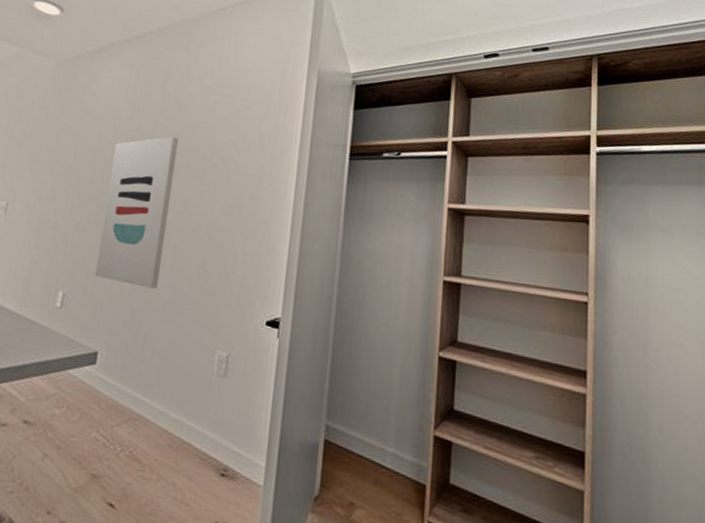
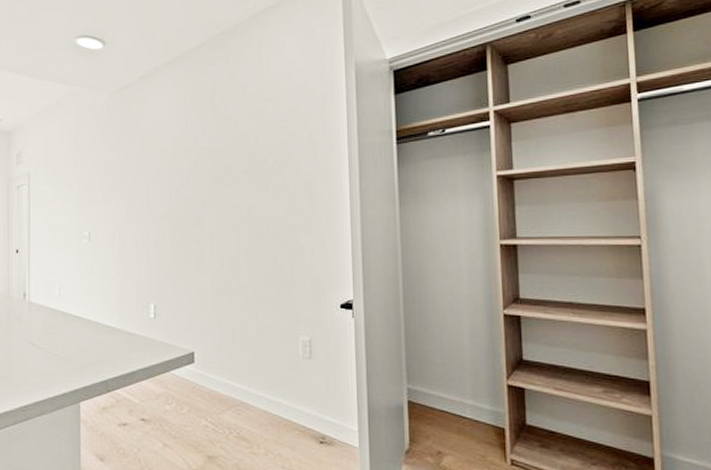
wall art: present [94,136,179,289] -> none [176,147,237,290]

